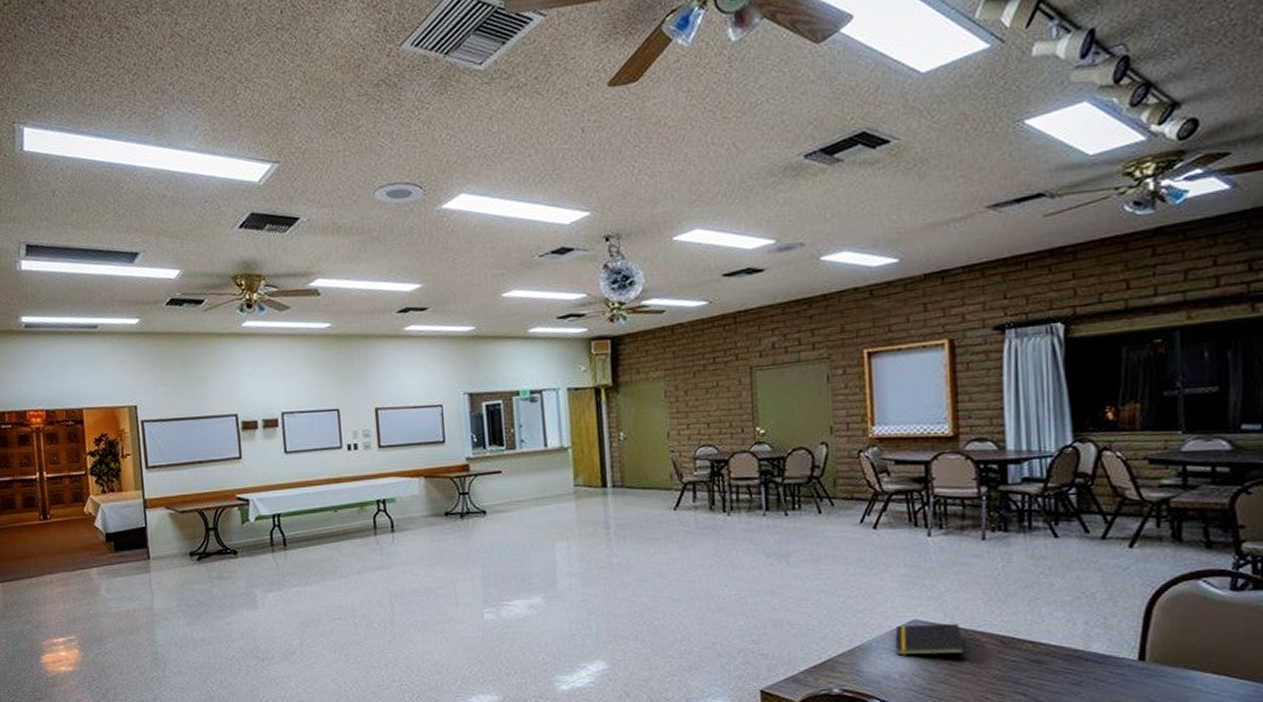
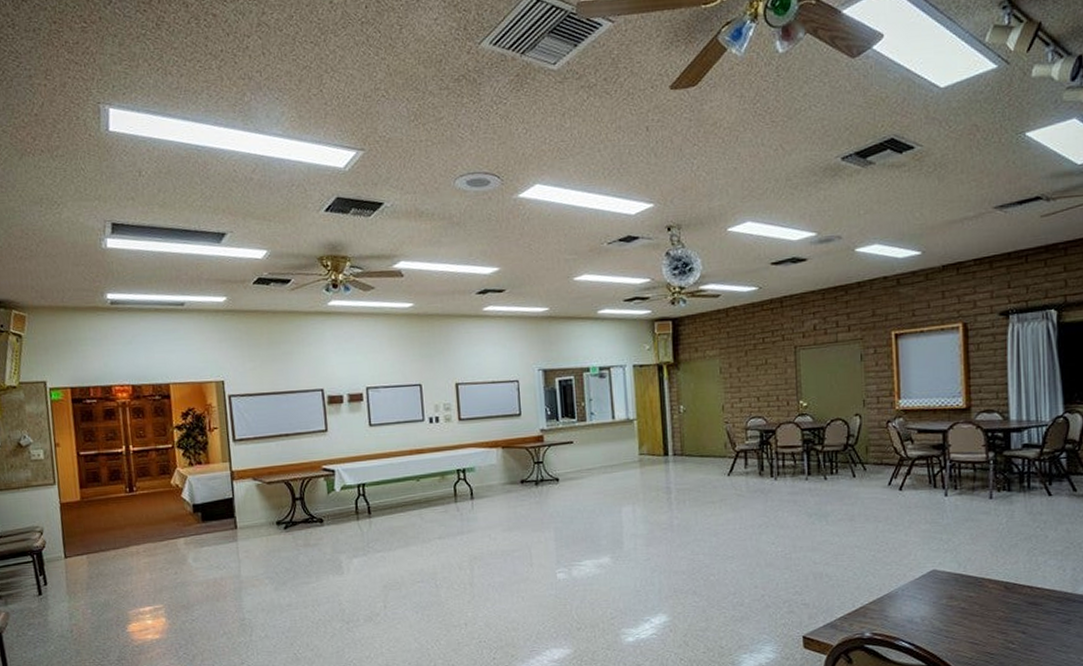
notepad: present [895,623,965,656] -> none [917,572,975,602]

